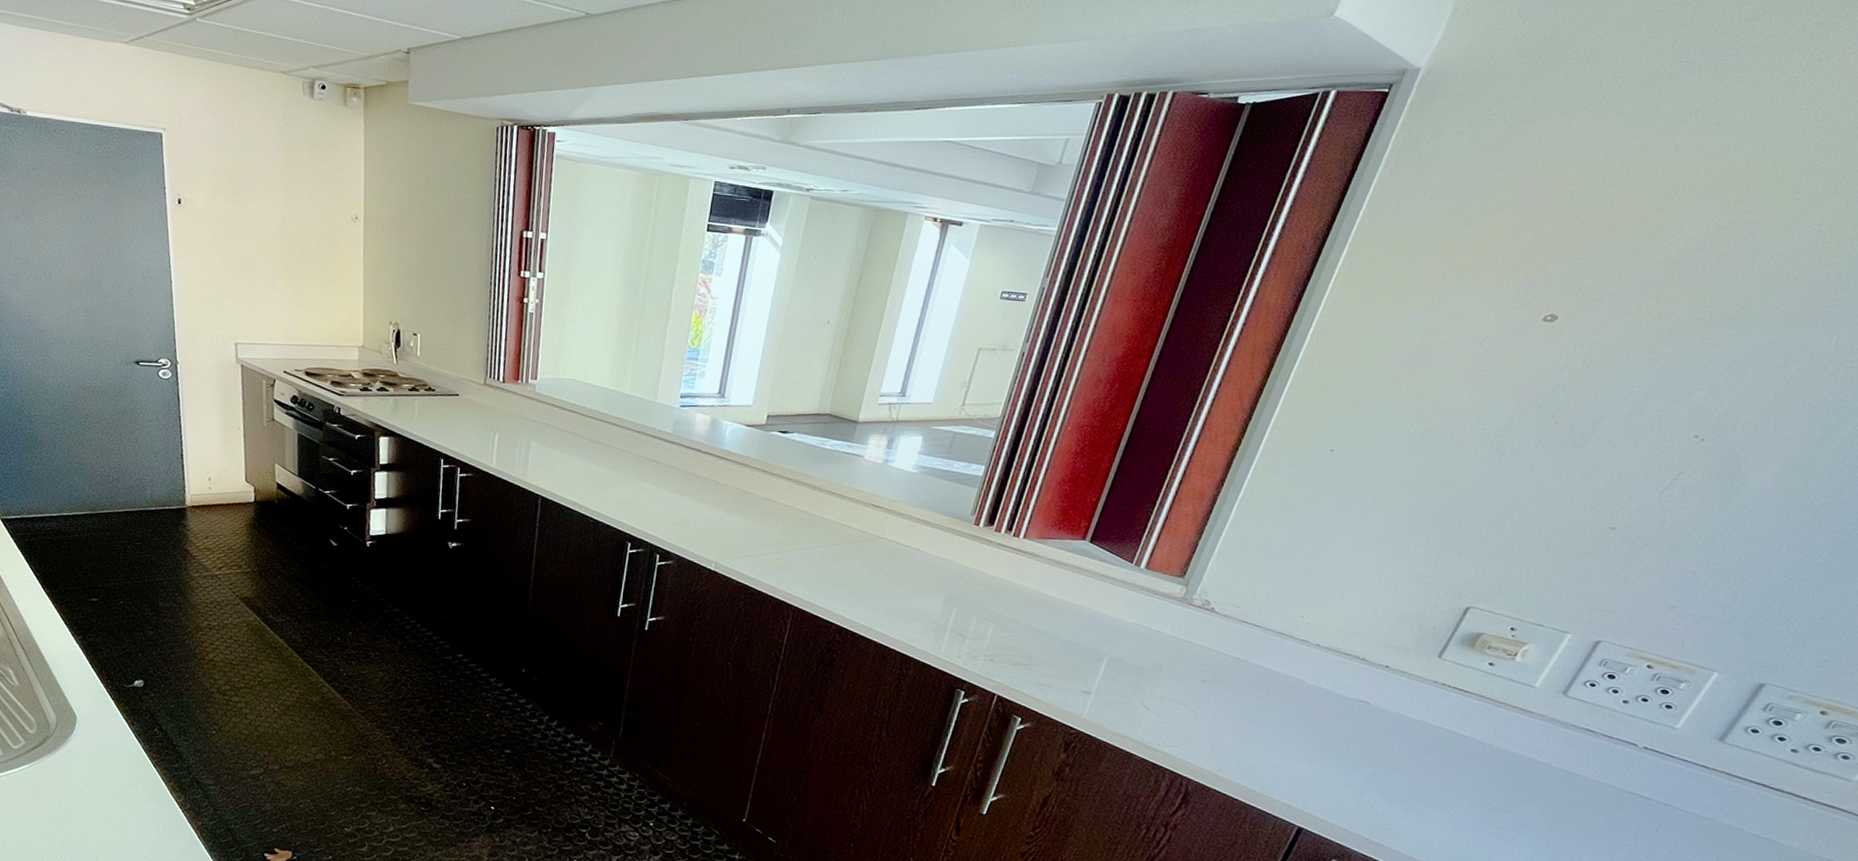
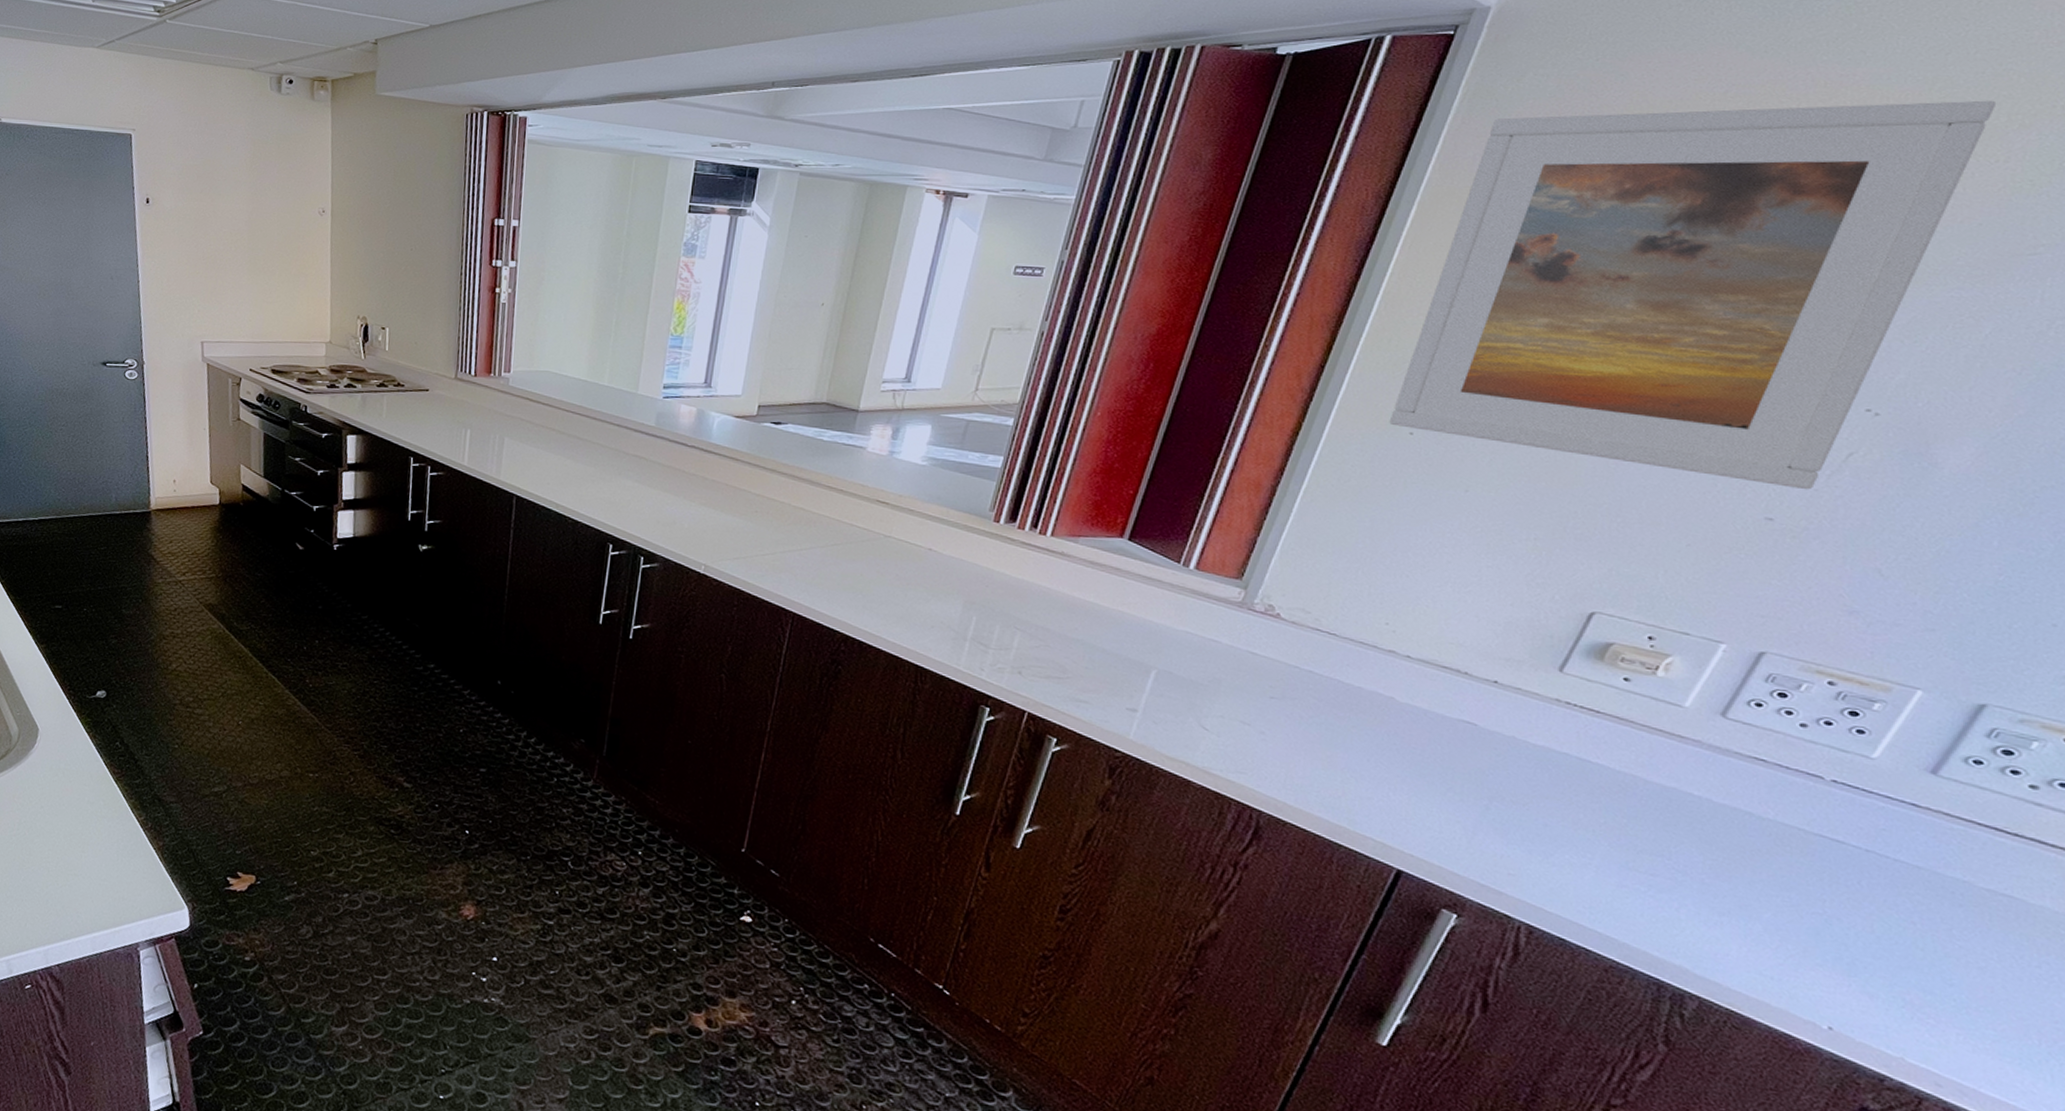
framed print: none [1314,170,1817,504] -> present [1389,100,1997,490]

